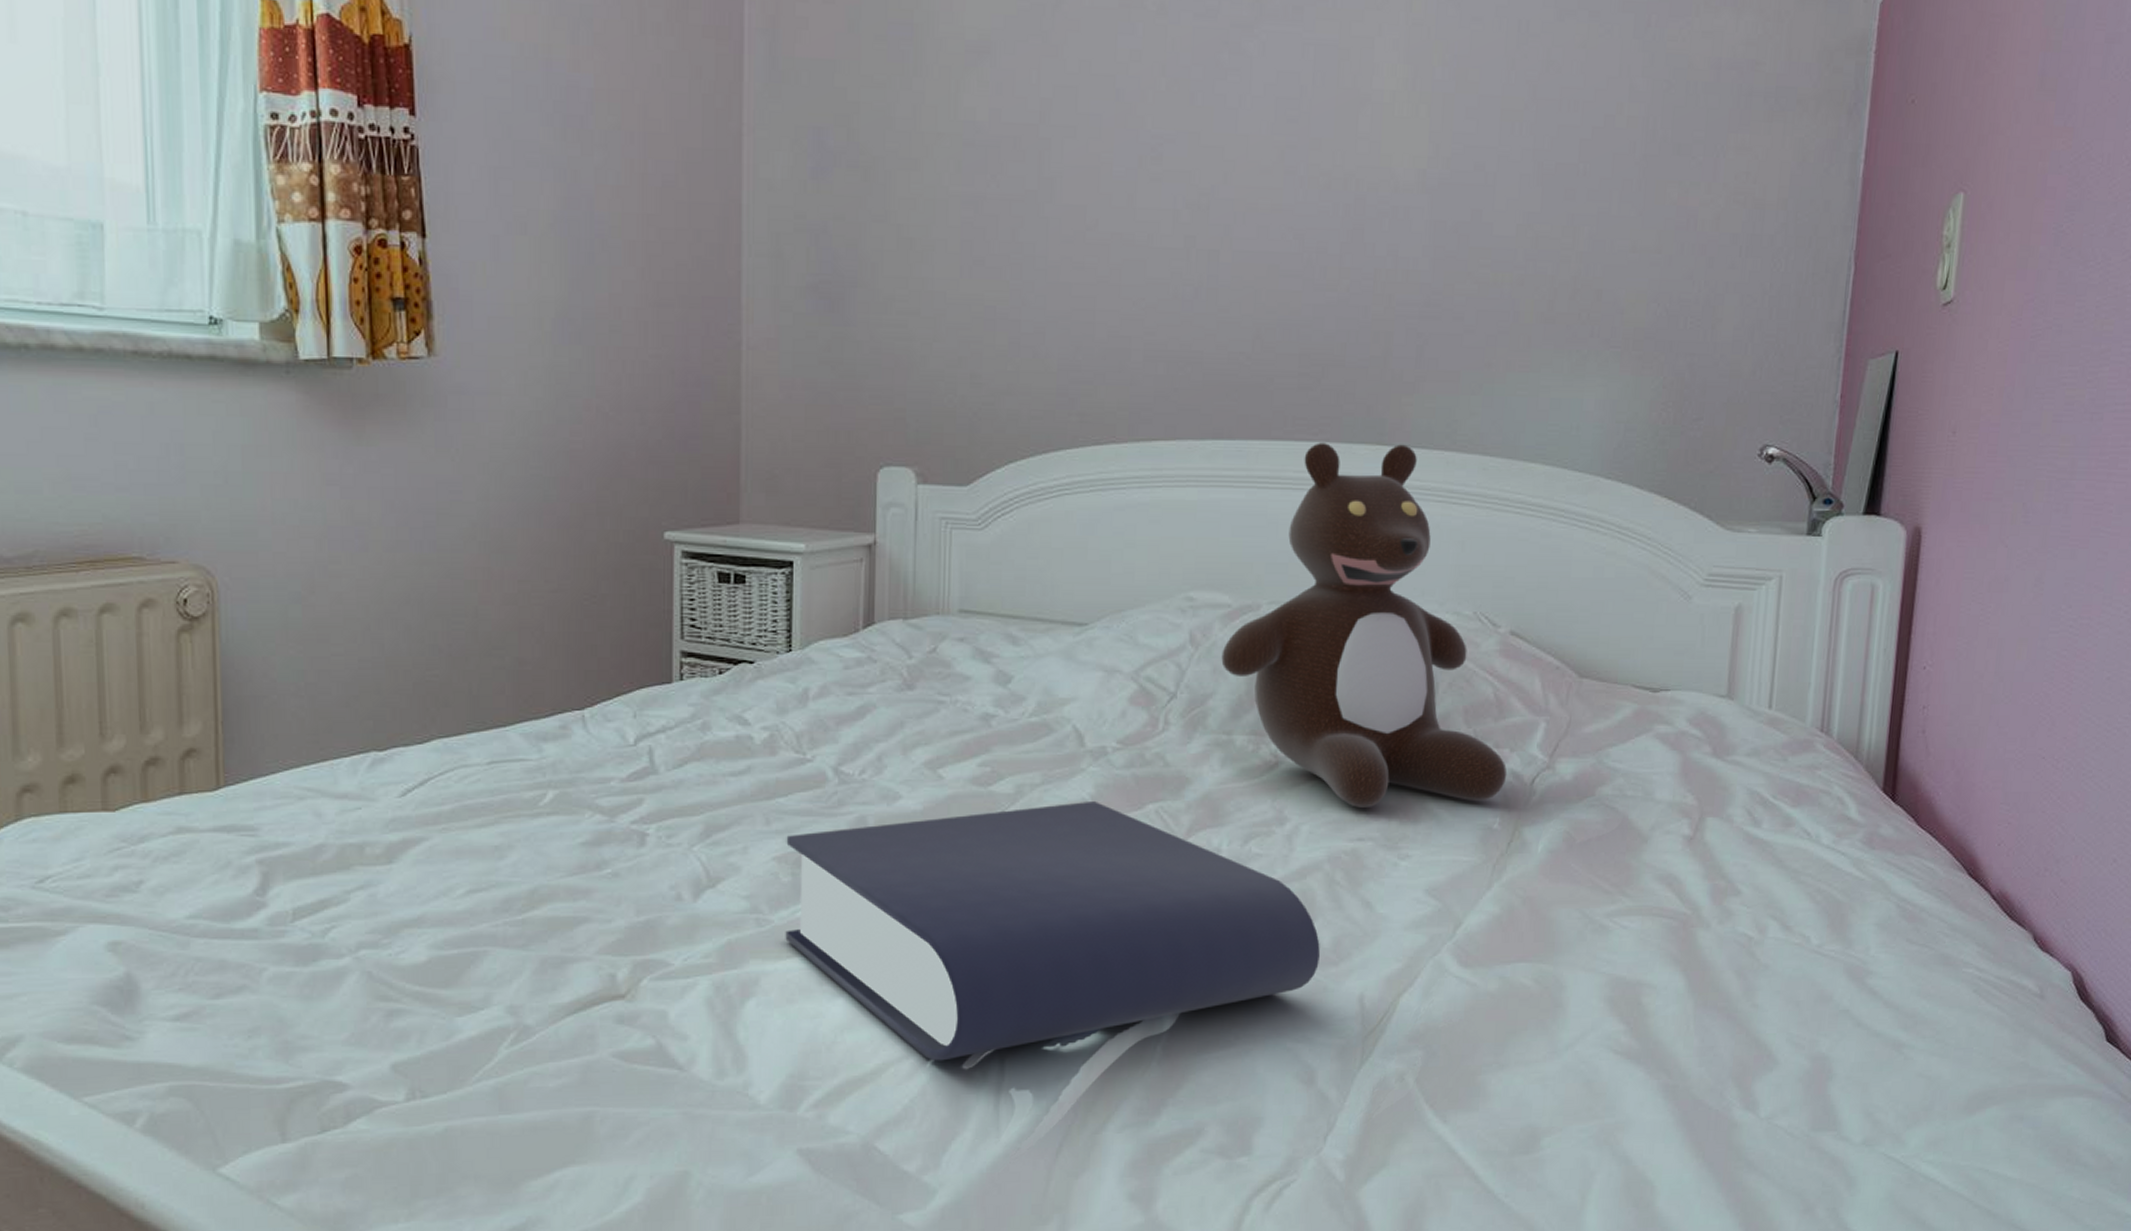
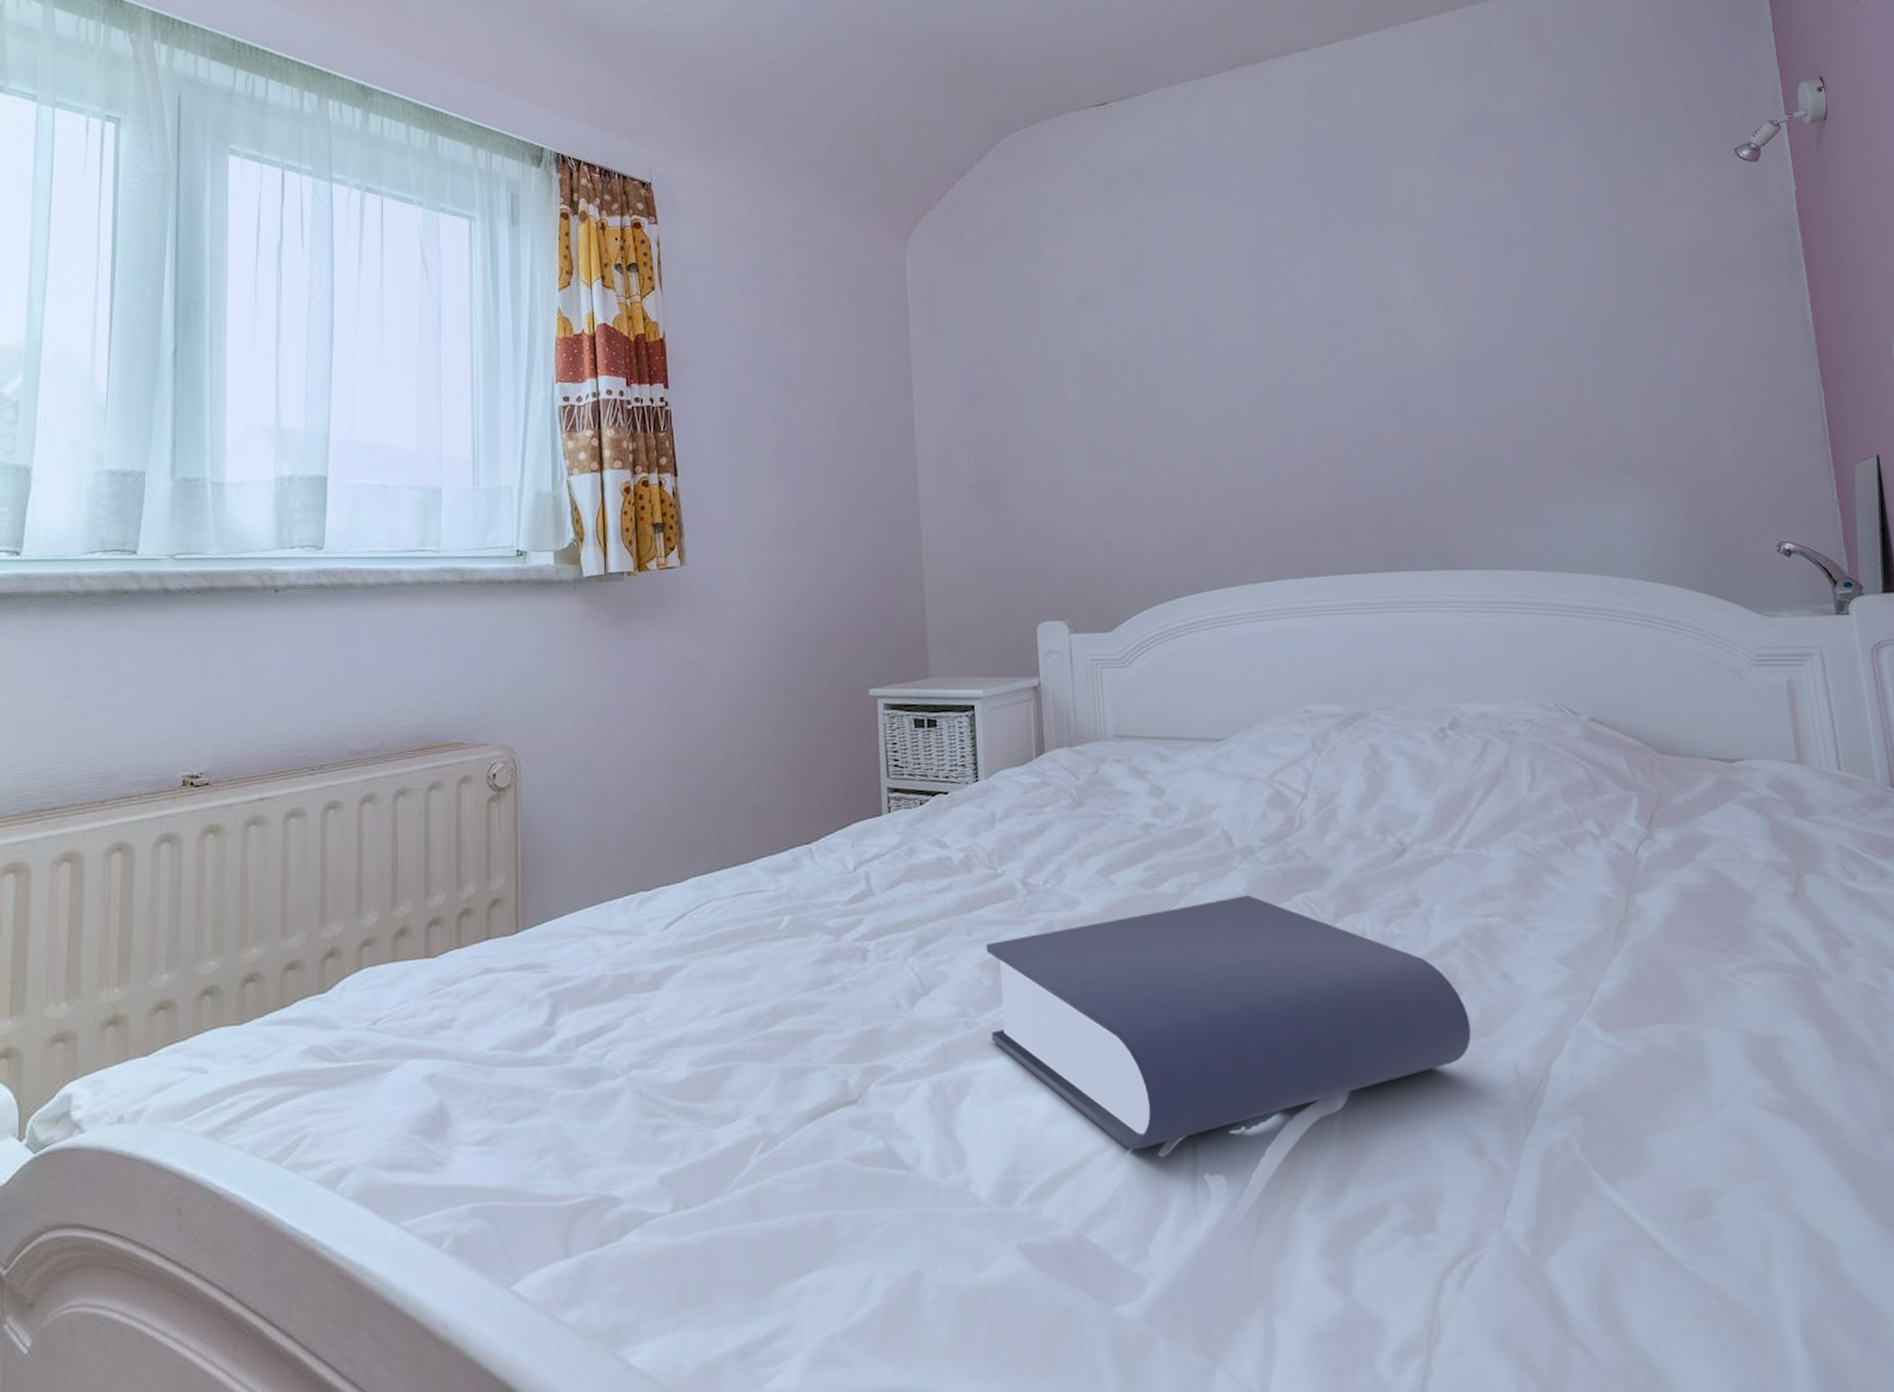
stuffed animal: present [1221,442,1507,807] -> none [1341,568,1612,886]

